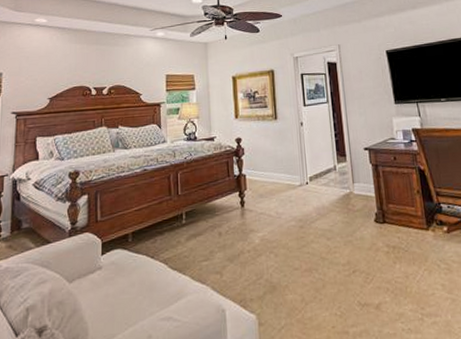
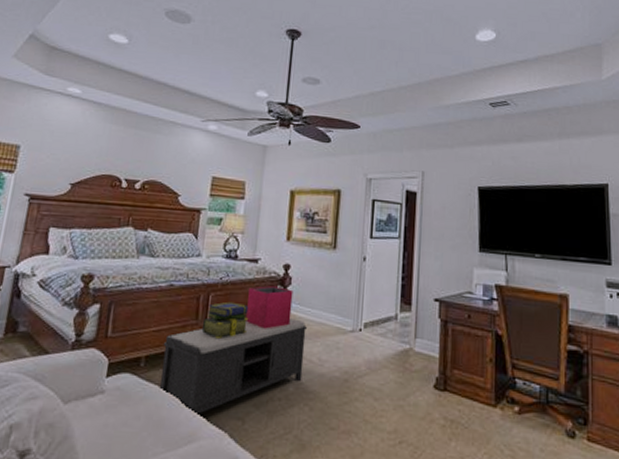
bench: none [145,182,265,274] -> present [160,318,308,415]
stack of books: none [175,176,214,208] -> present [201,301,249,338]
storage bin: none [210,157,249,195] -> present [246,286,293,329]

